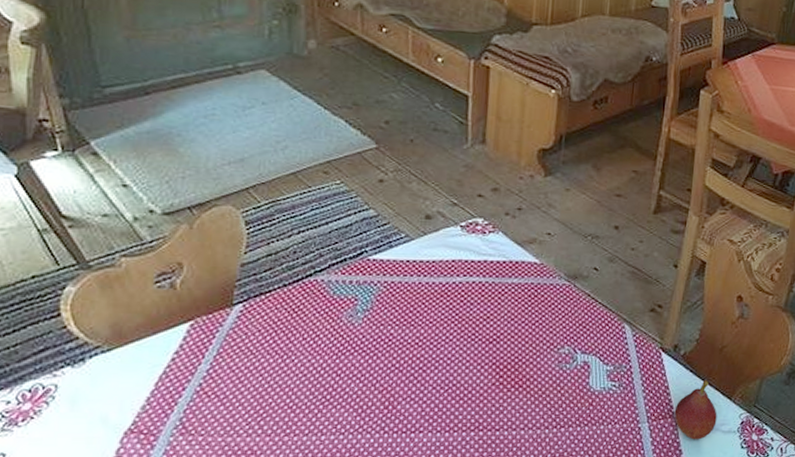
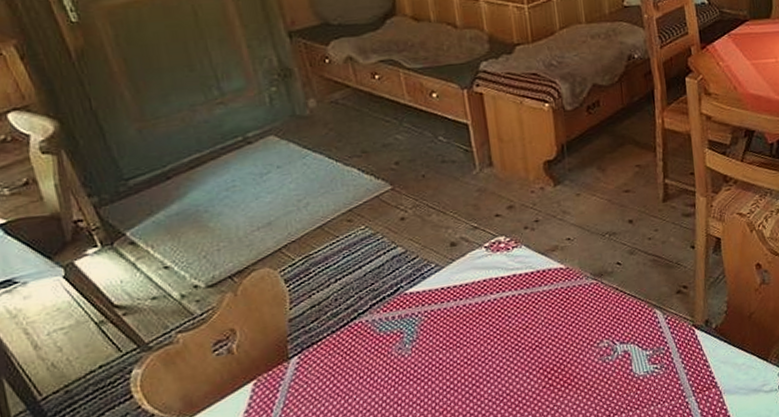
fruit: present [674,380,717,440] -> none [716,347,758,405]

